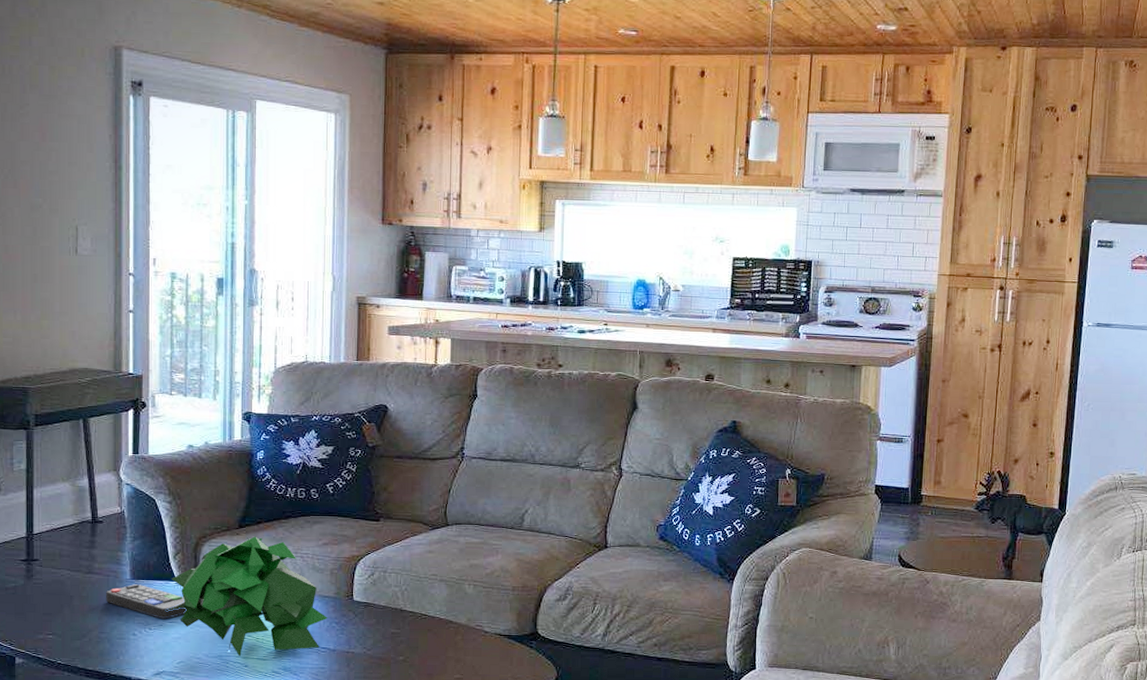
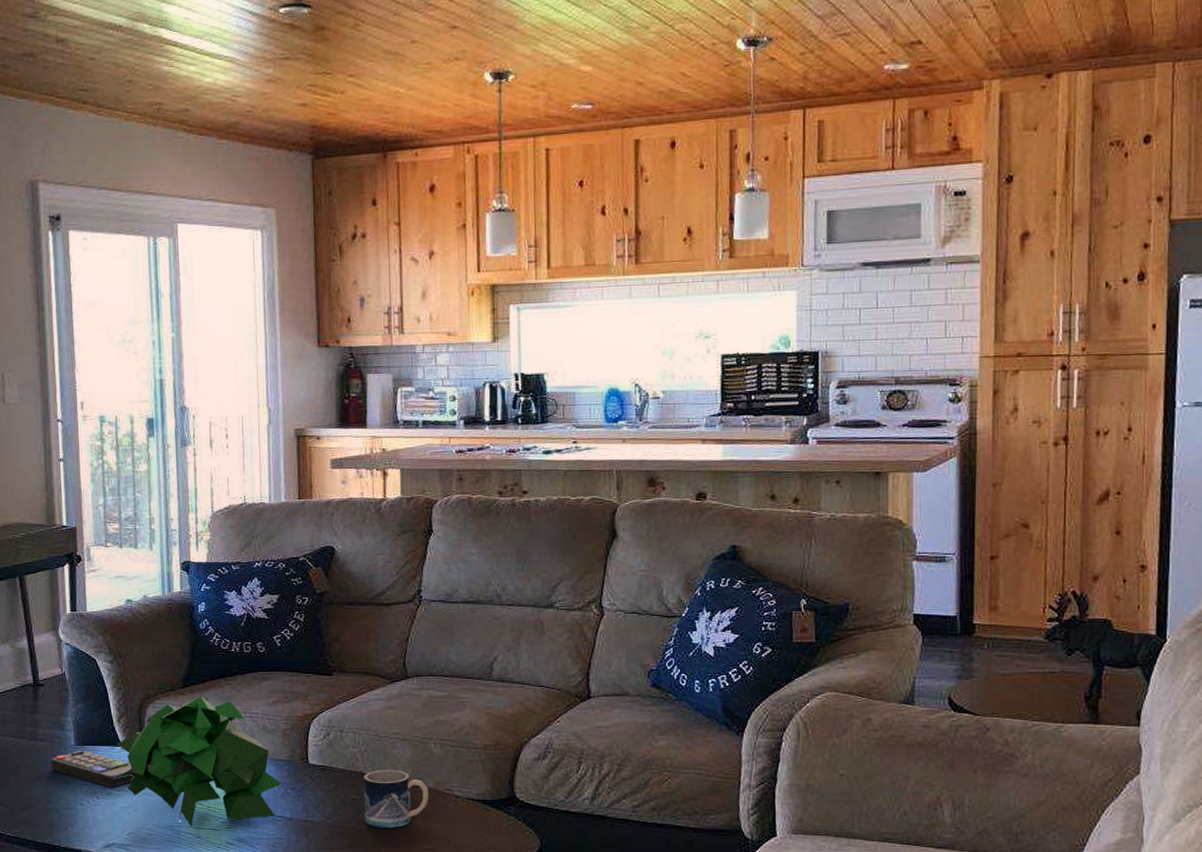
mug: none [402,607,462,659] -> present [363,769,430,828]

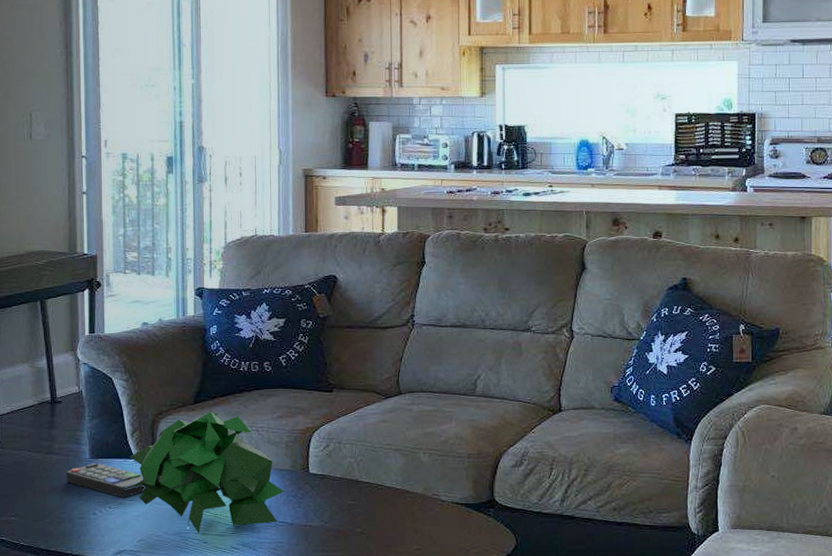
mug: present [363,769,430,828] -> none [359,477,418,530]

